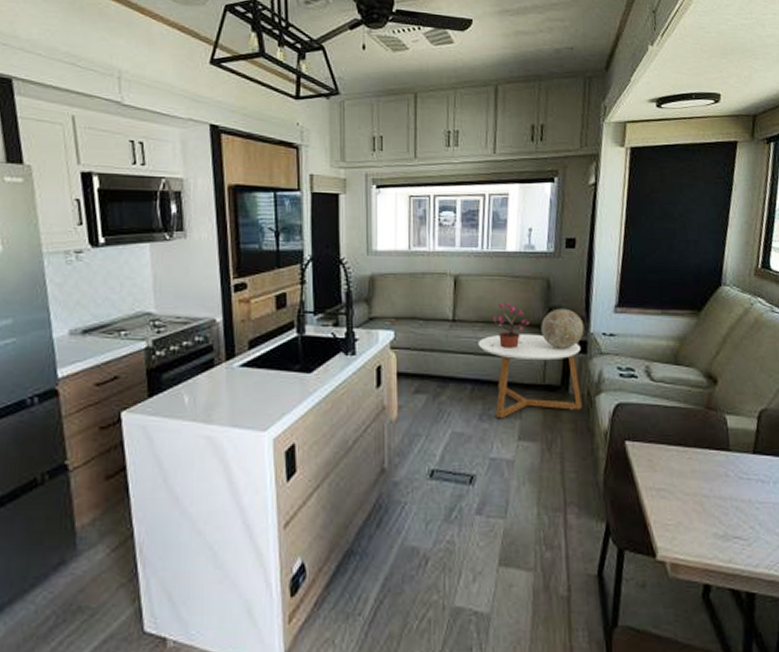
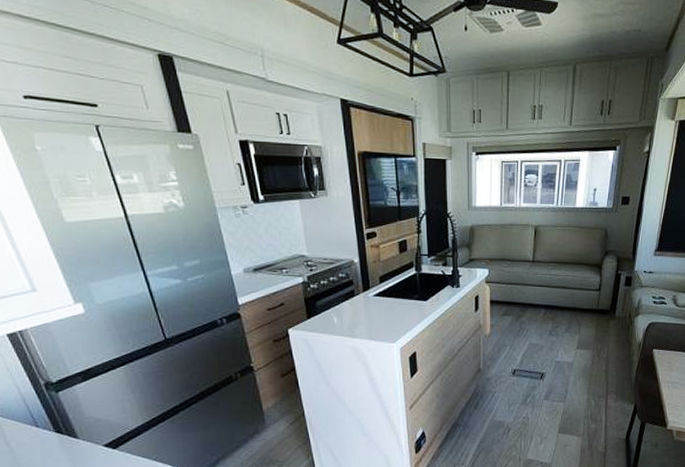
coffee table: present [478,334,582,419] -> none [551,272,627,334]
potted plant: present [490,301,530,348] -> none [560,247,590,282]
decorative sphere: present [541,308,584,348] -> none [598,252,631,282]

